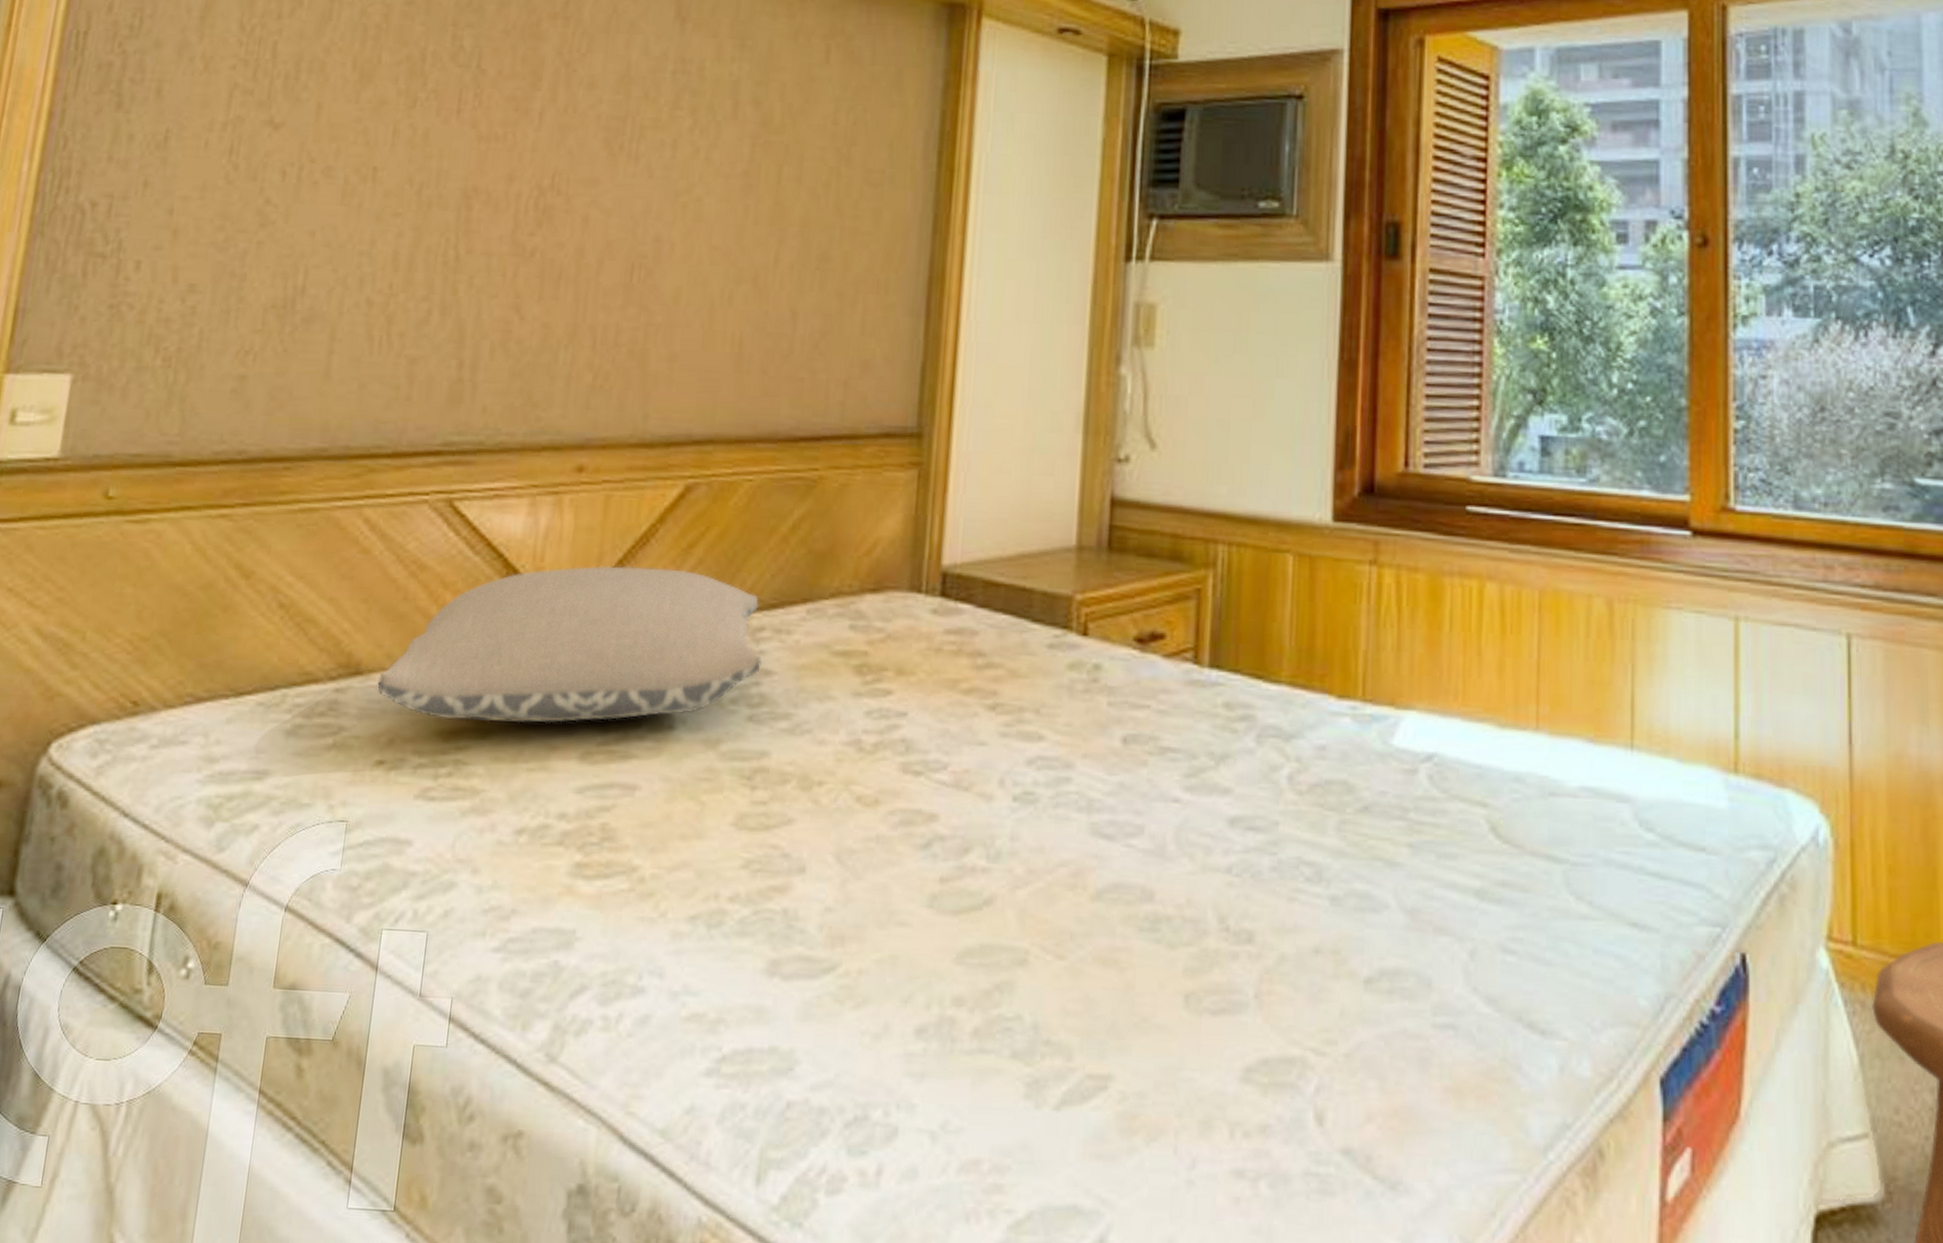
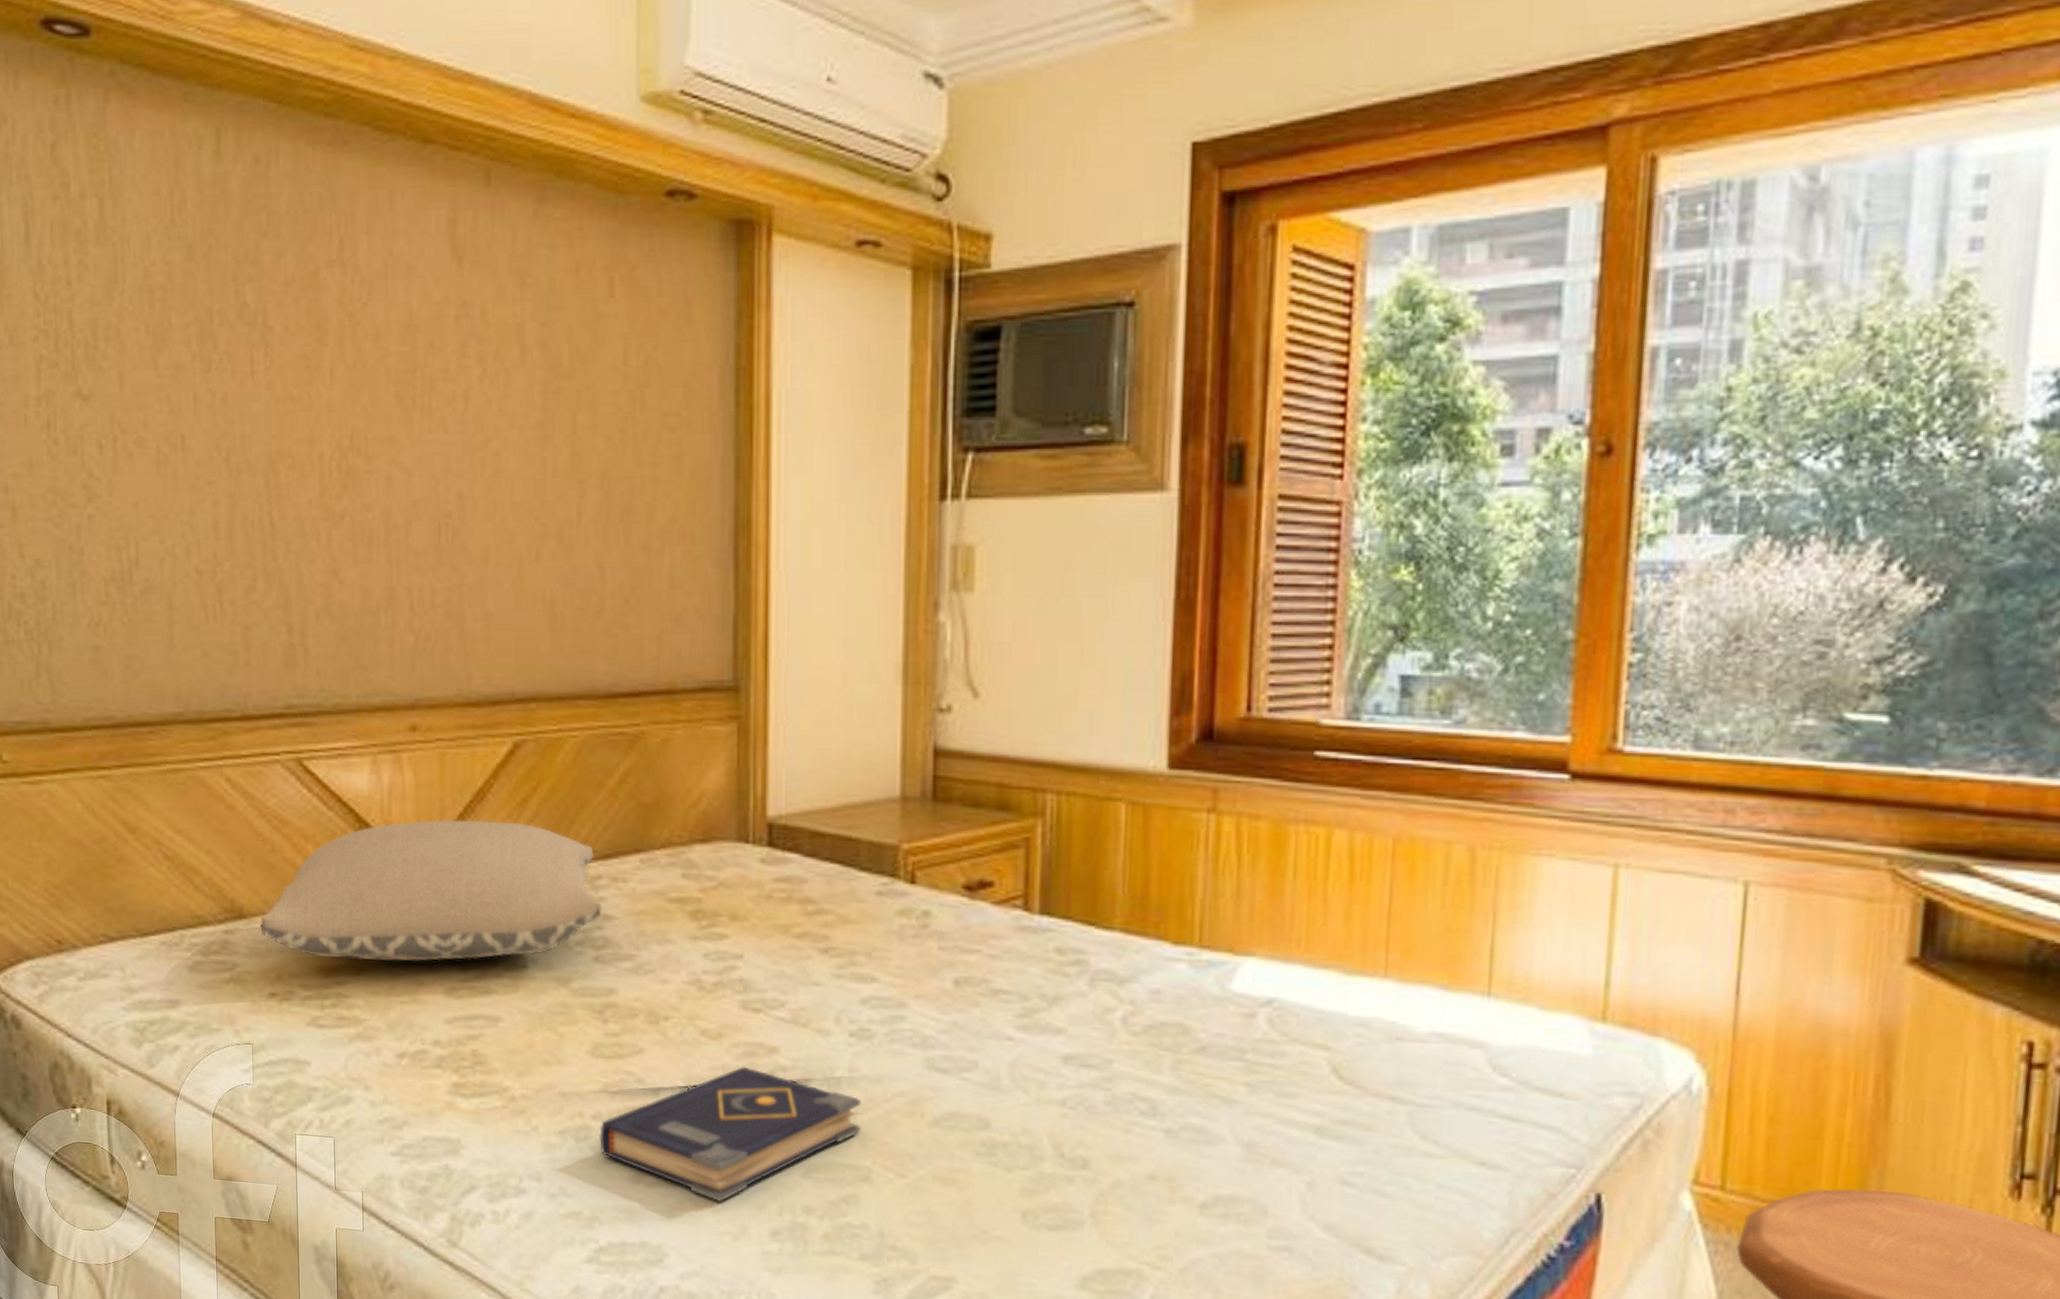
book: none [734,836,1022,995] -> present [600,1066,862,1202]

